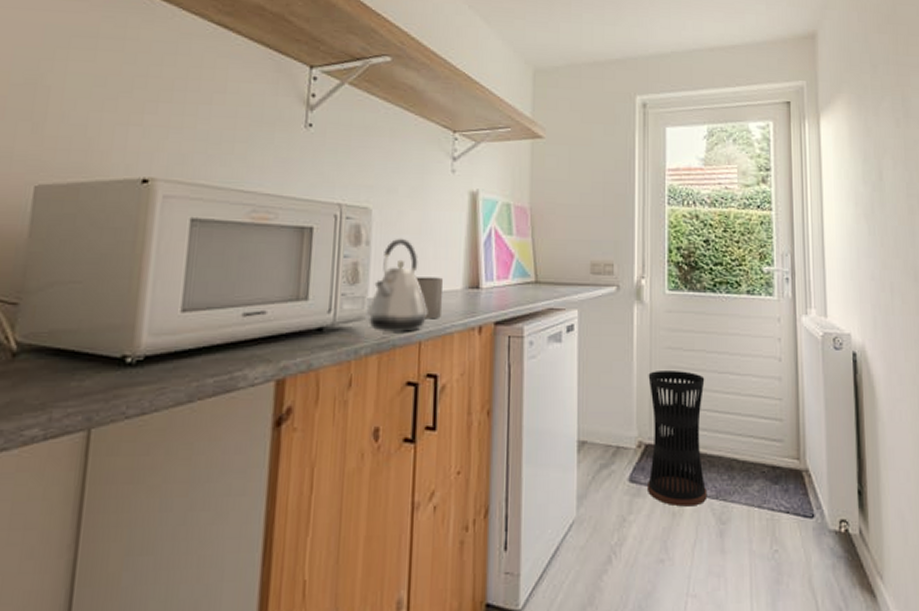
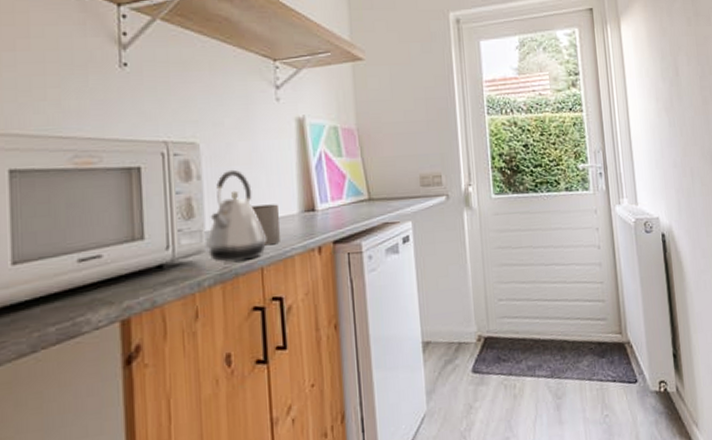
umbrella stand: present [648,371,708,507] -> none [482,267,544,389]

